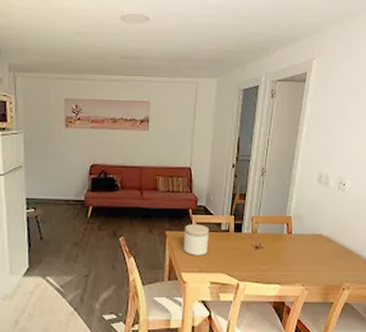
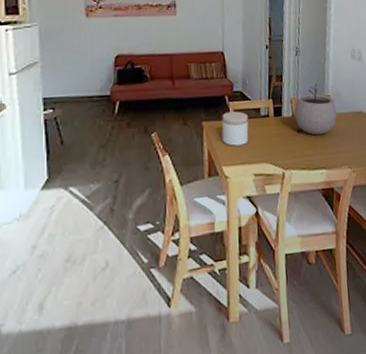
plant pot: none [254,204,296,253] -> present [294,84,337,136]

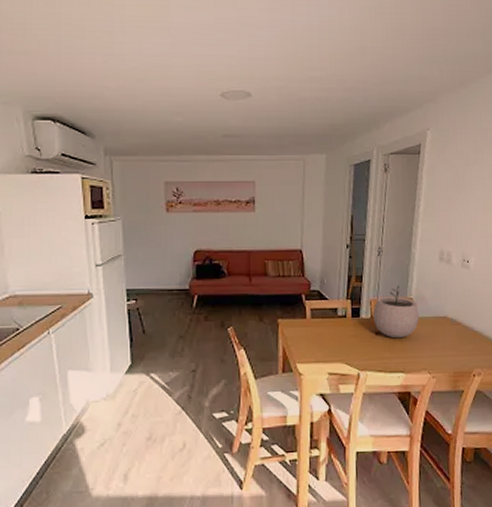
jar: present [221,111,249,146] -> none [297,310,325,345]

